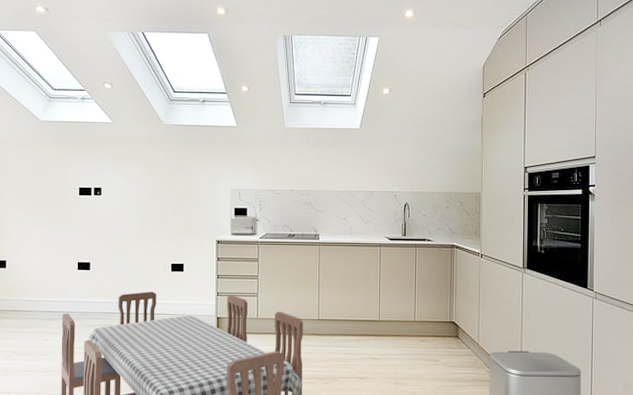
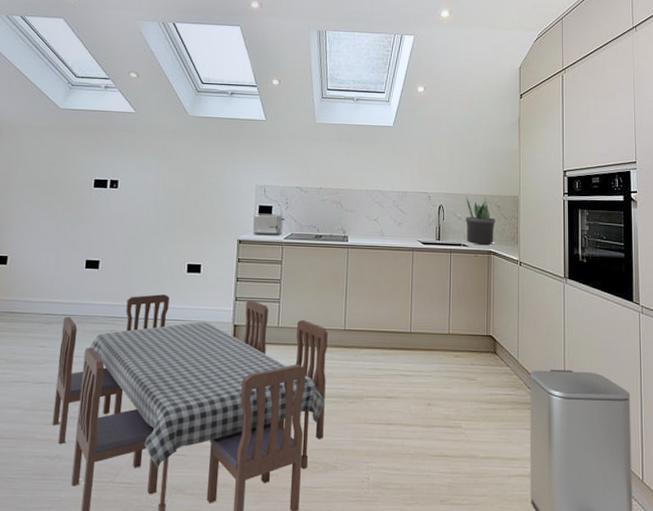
planter: none [430,194,458,240] -> present [466,196,495,245]

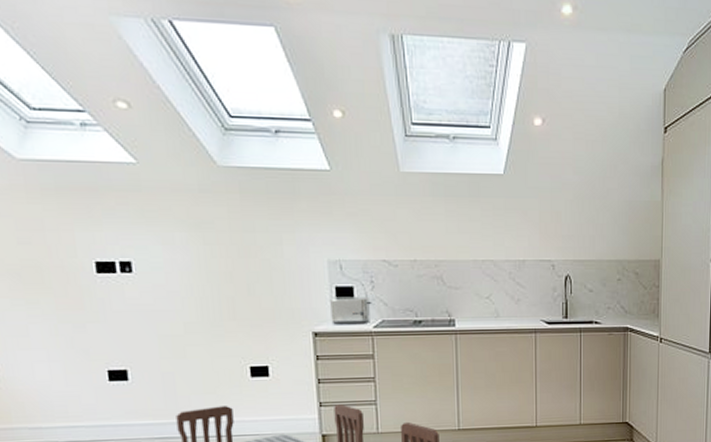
planter: present [466,196,495,245] -> none [598,262,633,321]

